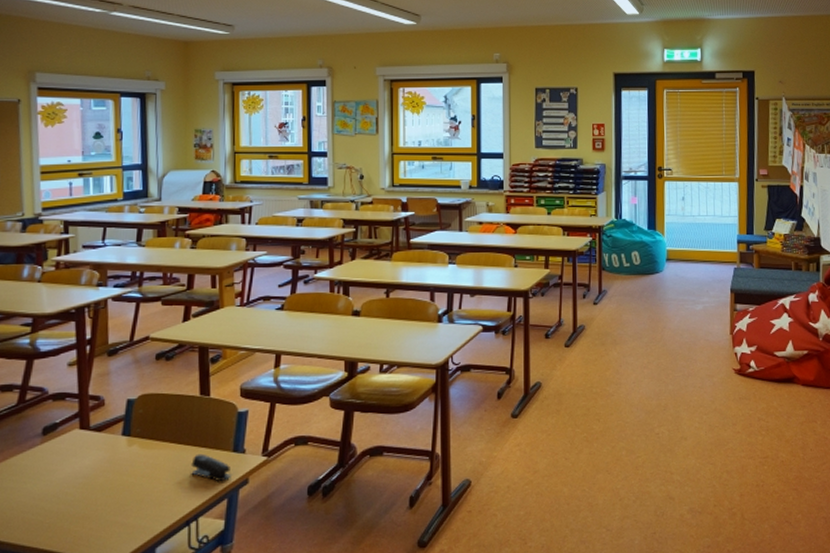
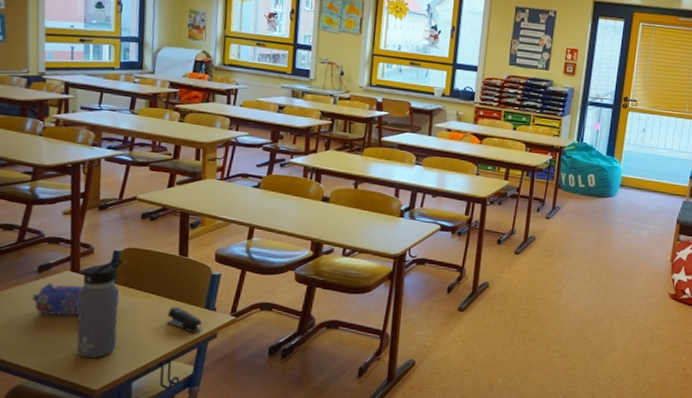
pencil case: none [36,442,137,483] -> present [31,282,120,316]
water bottle: none [89,407,138,527] -> present [76,258,123,359]

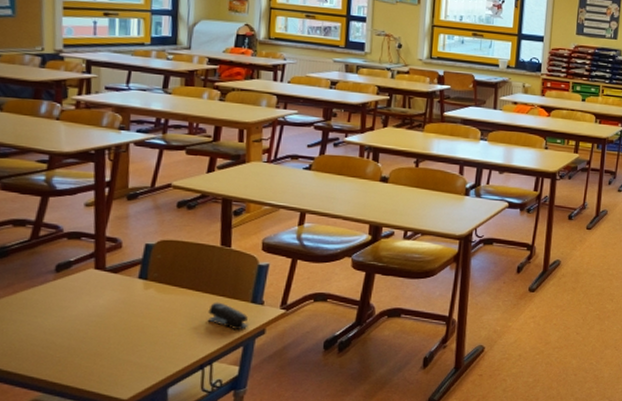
pencil case: present [31,282,120,316] -> none [48,282,153,319]
water bottle: present [76,258,123,359] -> none [102,252,157,365]

